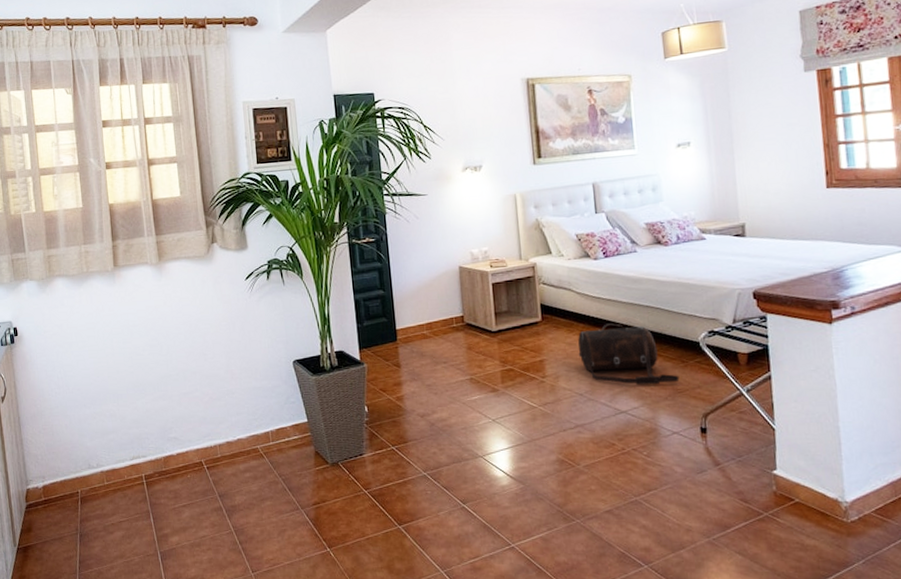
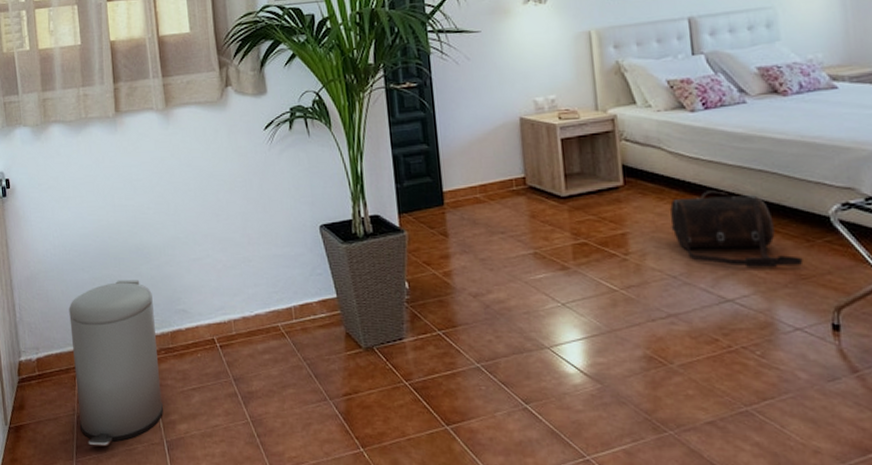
pedal bin: none [72,413,157,560] -> present [69,280,163,447]

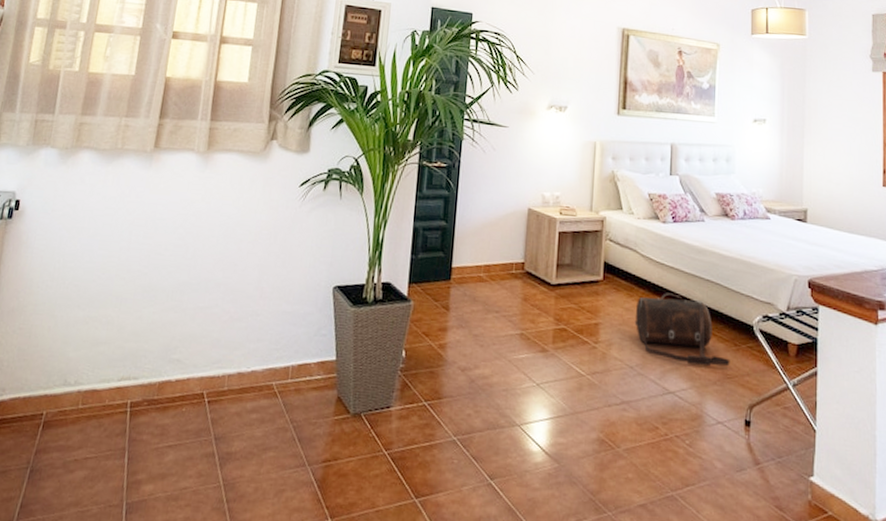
pedal bin: present [69,280,163,447] -> none [31,321,149,507]

